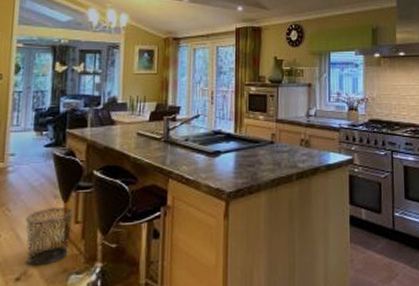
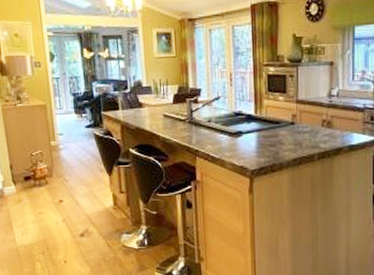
waste bin: present [25,207,74,266] -> none [80,180,118,225]

